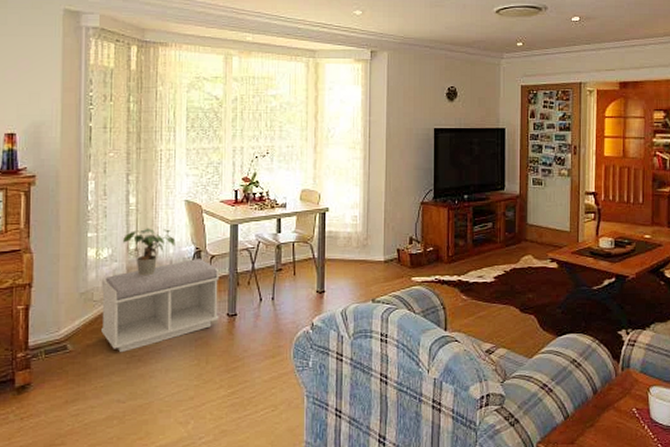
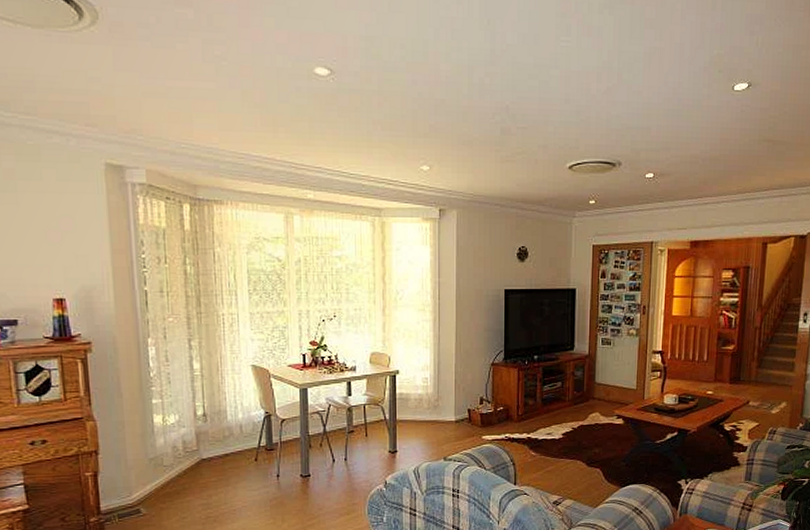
bench: present [101,259,220,353] -> none [170,423,293,515]
potted plant: present [123,228,176,276] -> none [190,393,244,441]

